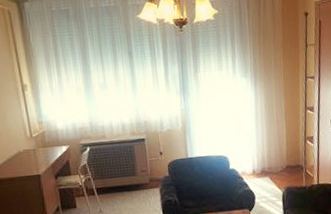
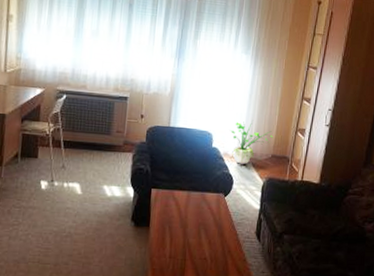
potted plant: none [244,138,285,180] -> present [230,121,274,164]

